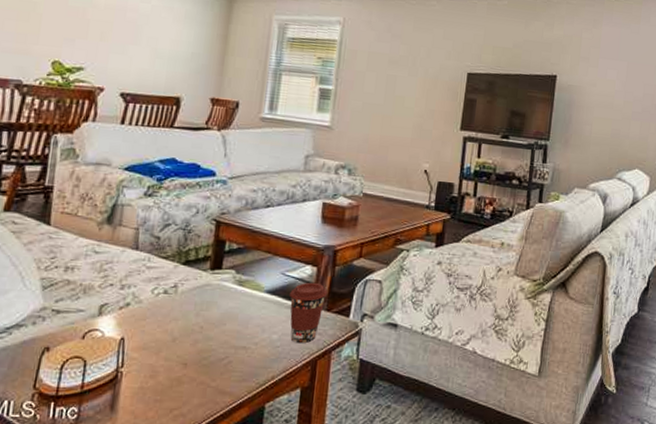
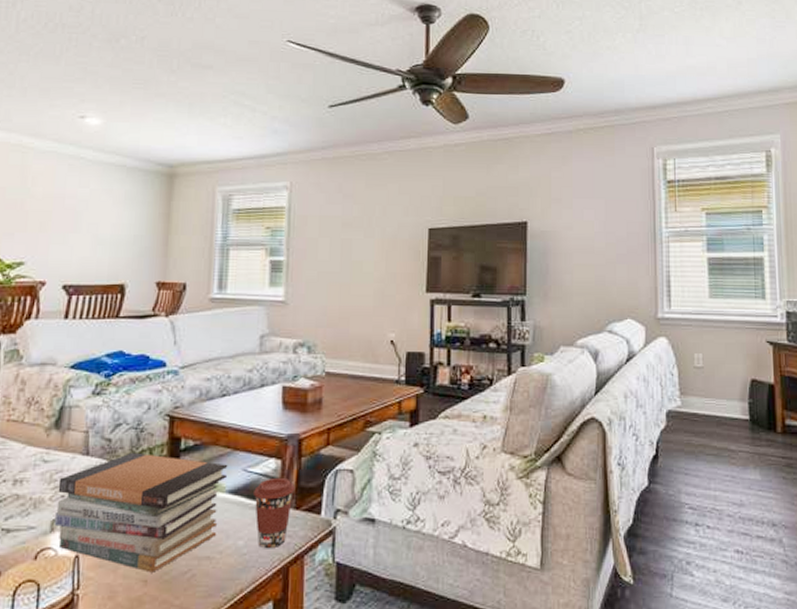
book stack: none [102,250,268,357] -> present [54,452,228,573]

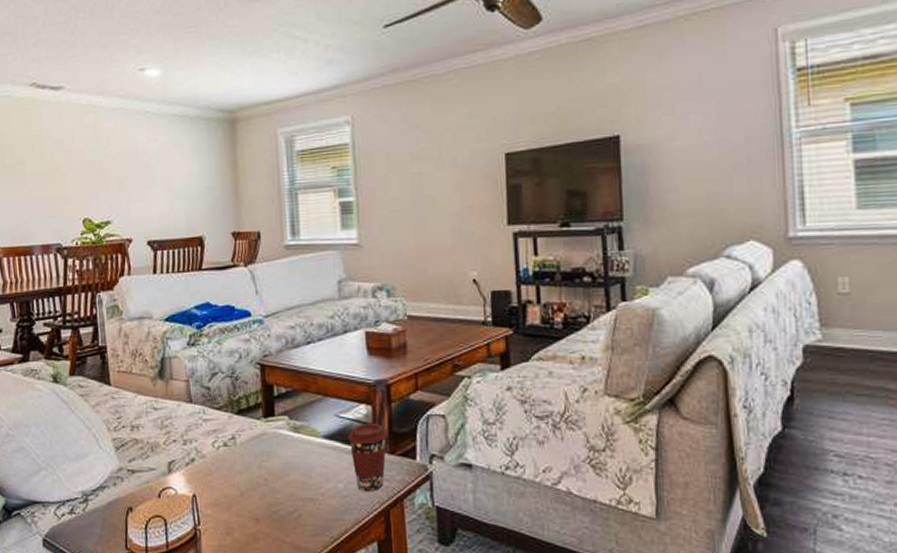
book stack: present [54,452,228,573] -> none [169,399,321,512]

